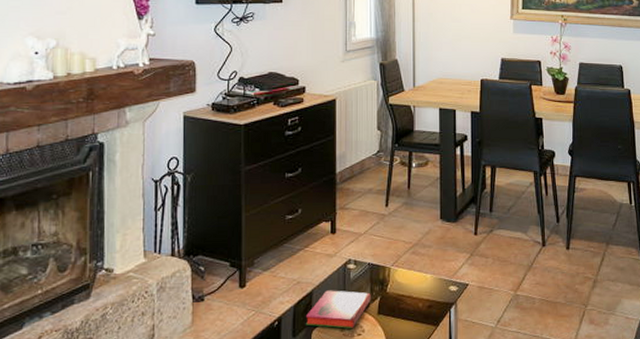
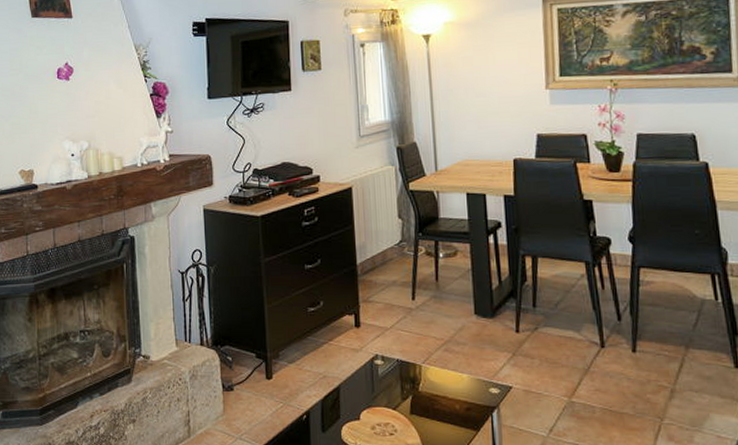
hardback book: present [306,290,371,329] -> none [335,386,402,428]

